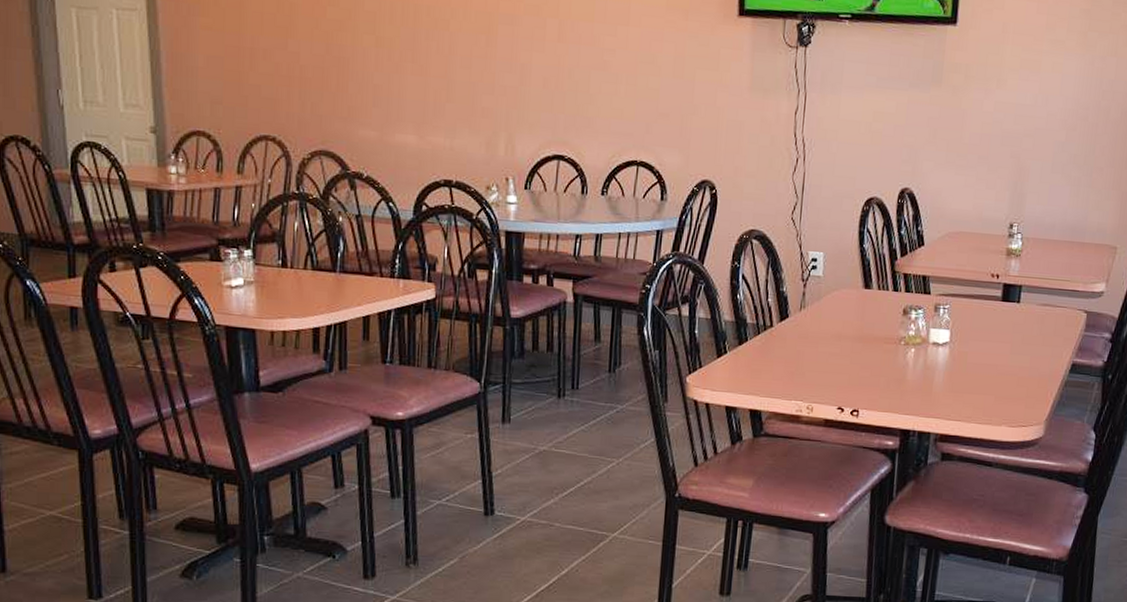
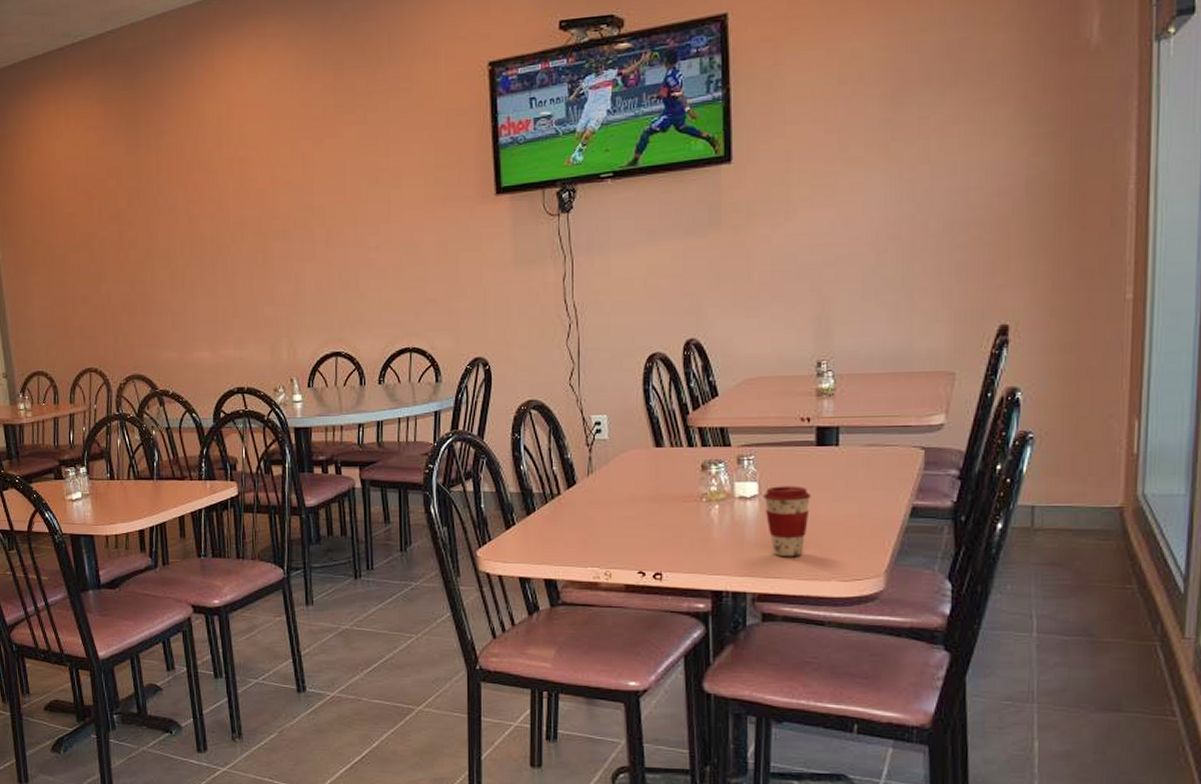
coffee cup: none [953,335,994,402] -> present [763,486,812,557]

